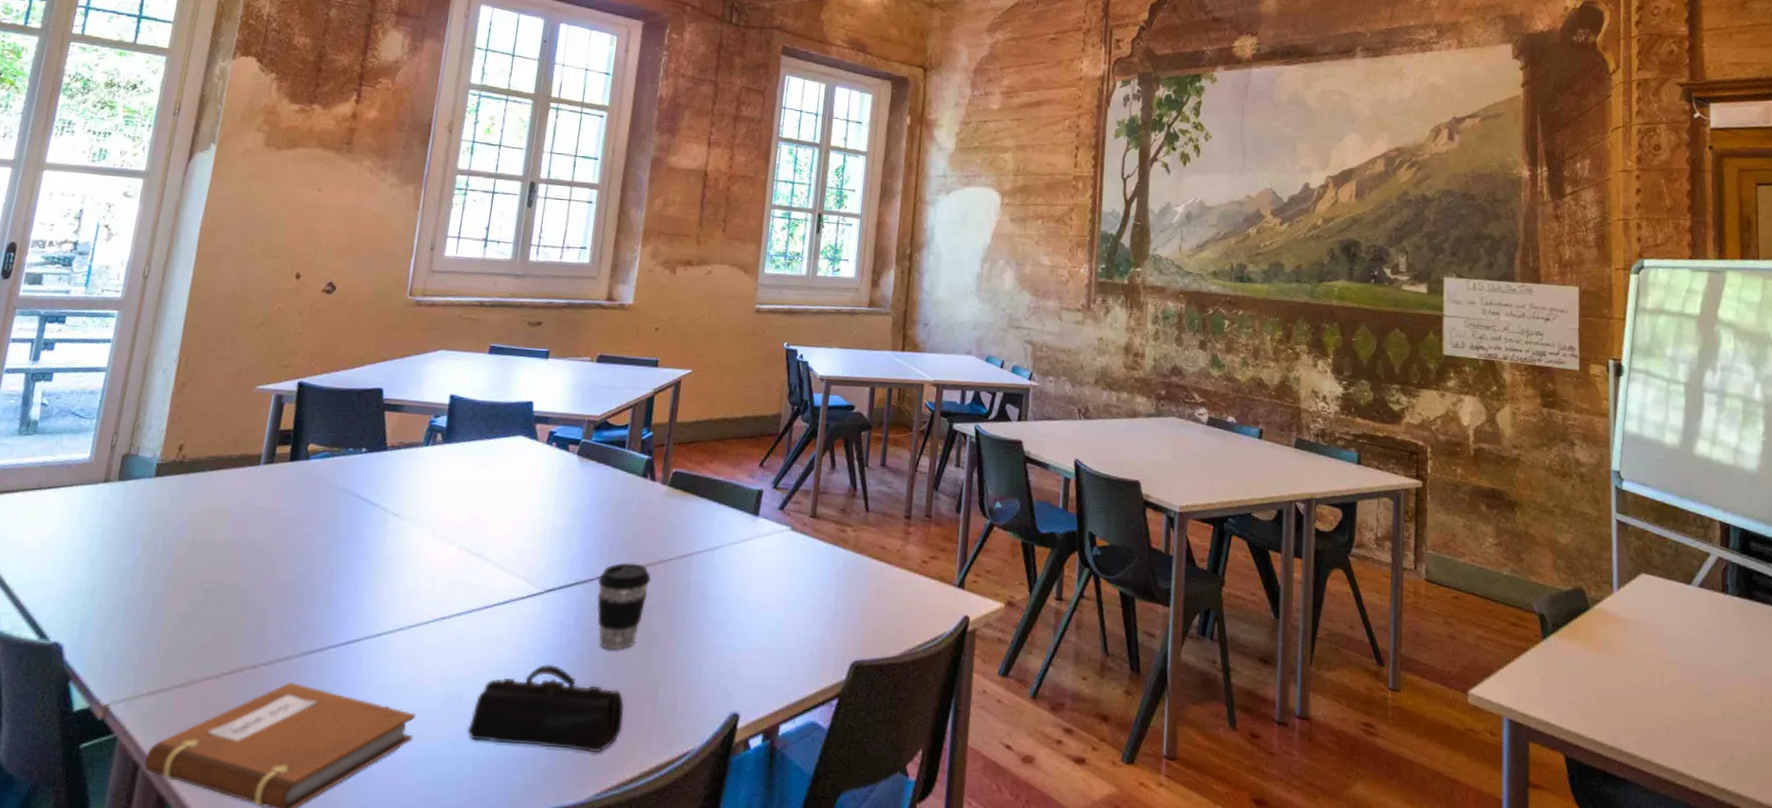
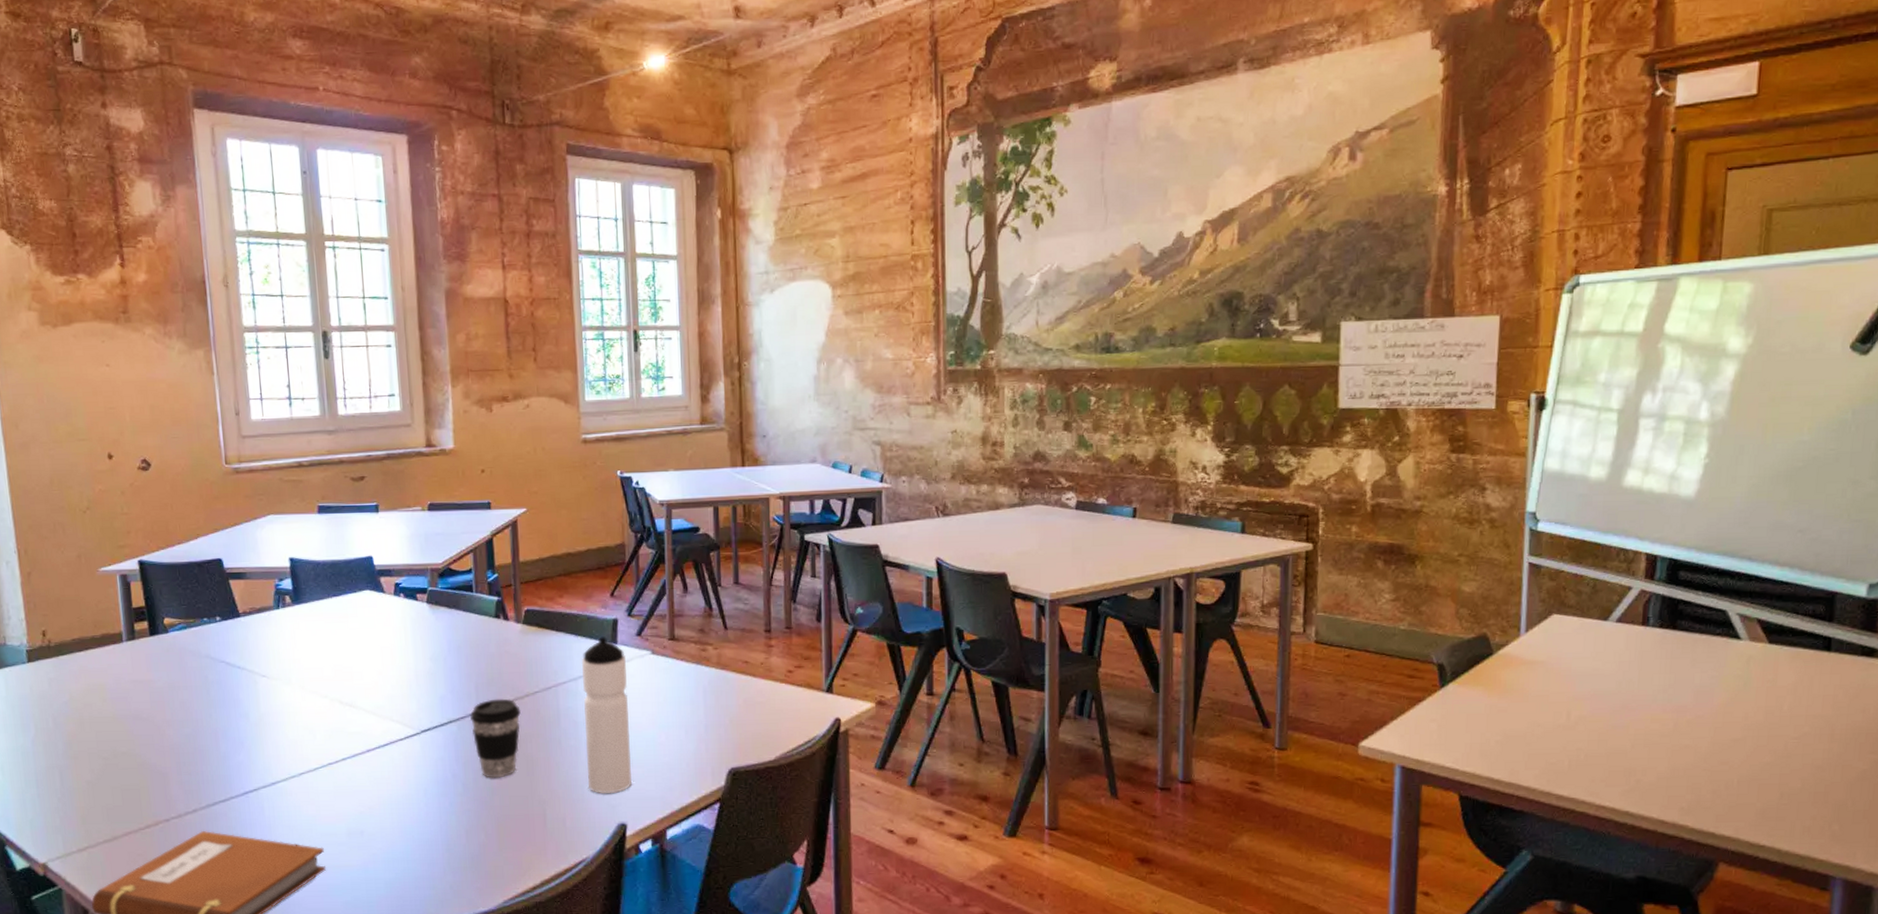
pencil case: present [467,663,625,754] -> none [374,795,518,868]
water bottle: none [707,507,765,679] -> present [582,636,632,794]

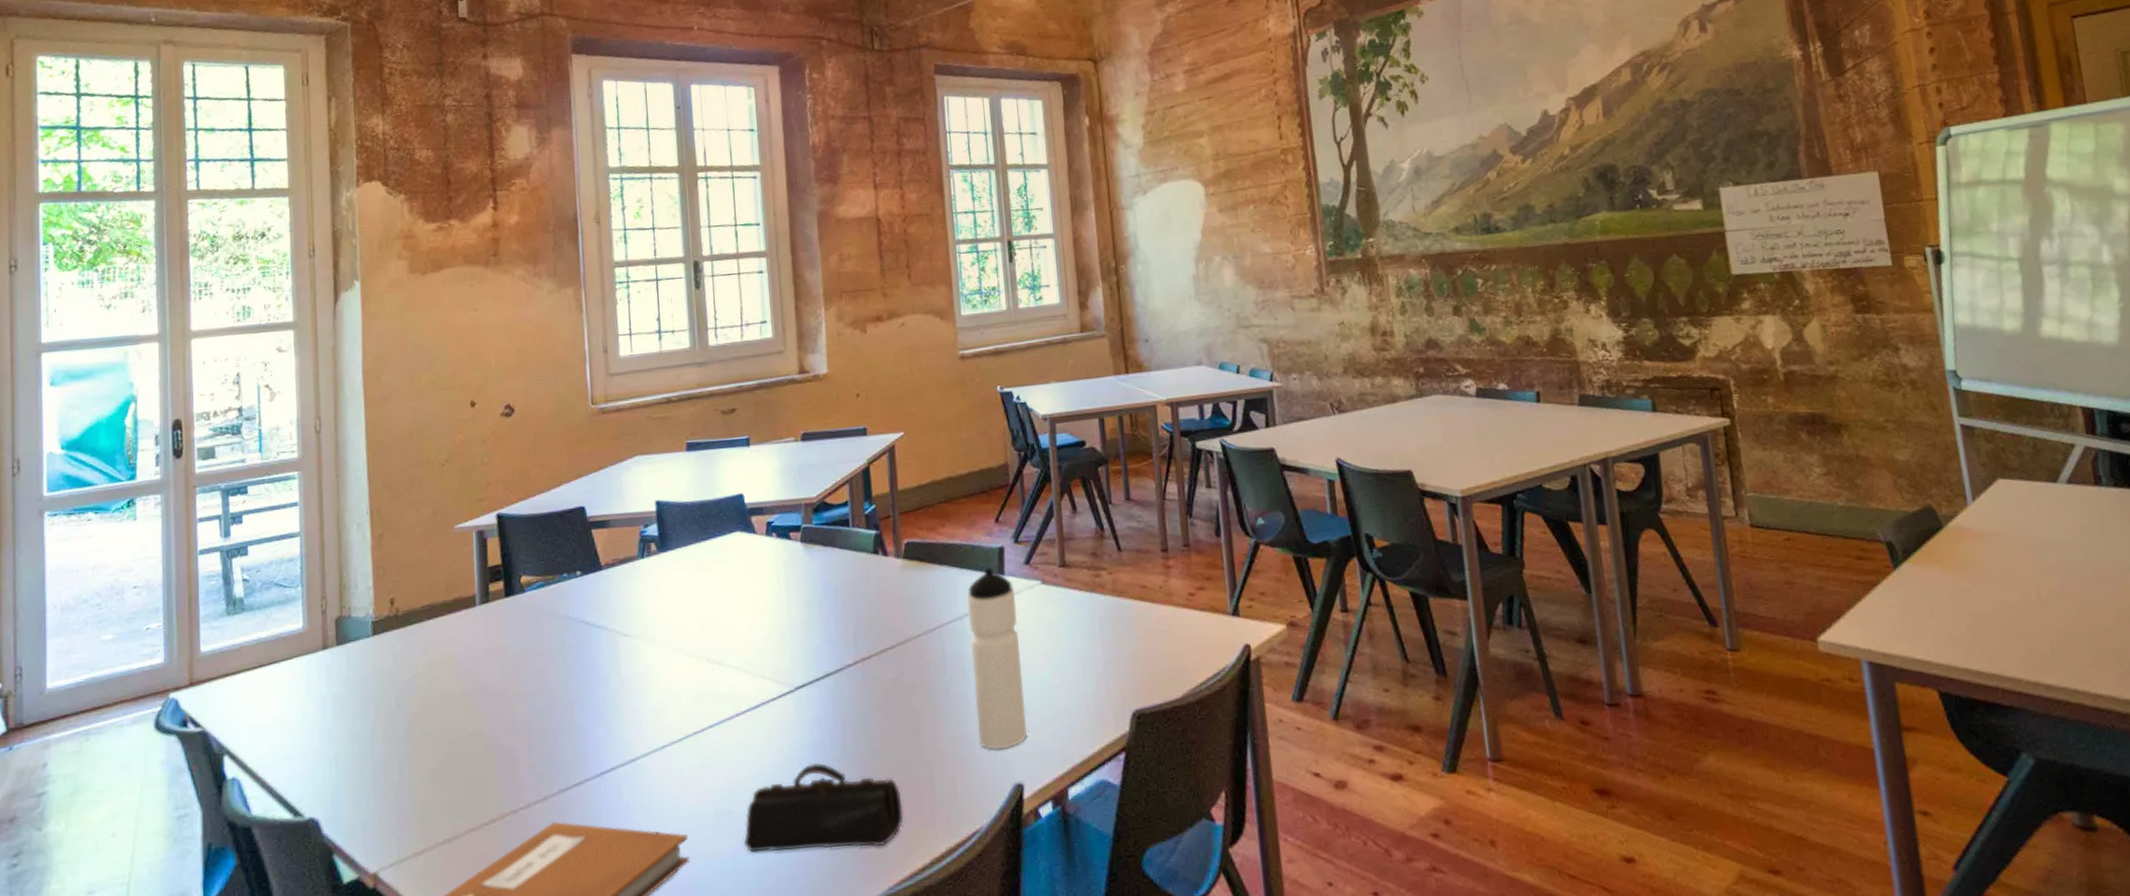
pencil case: none [374,795,518,868] -> present [743,762,904,853]
coffee cup: present [470,698,521,778] -> none [848,645,903,739]

